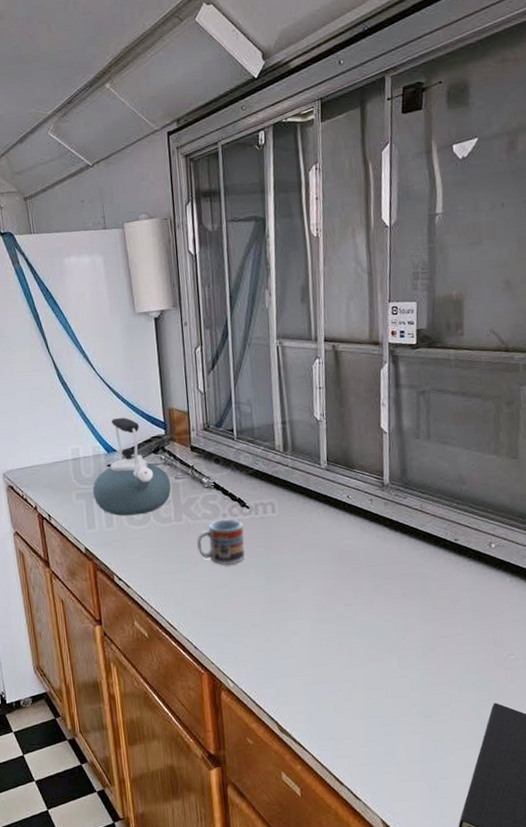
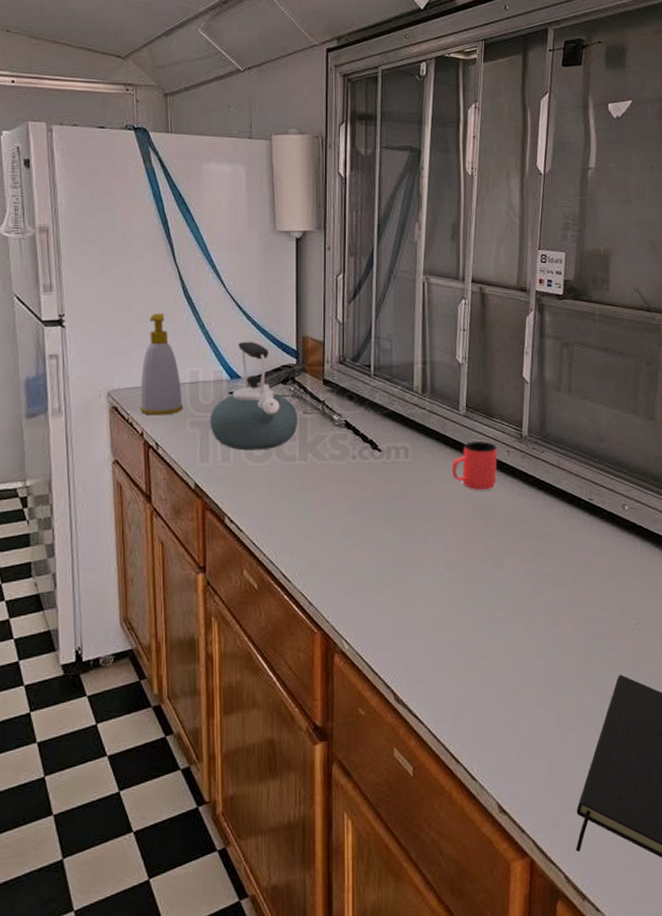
soap bottle: none [30,399,69,491] -> present [140,313,184,415]
cup: present [196,519,246,565] -> none [321,461,373,512]
cup: none [317,492,362,539] -> present [452,441,498,491]

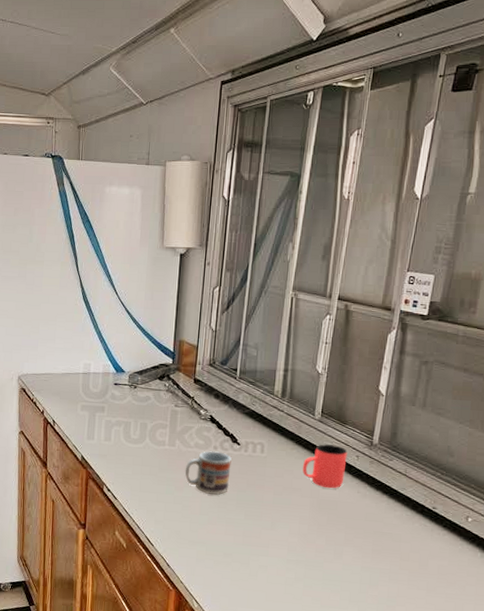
soap bottle: present [140,313,184,415] -> none [42,313,77,398]
kettle: present [209,341,298,451] -> none [96,341,170,434]
cup: none [321,461,373,512] -> present [185,451,232,495]

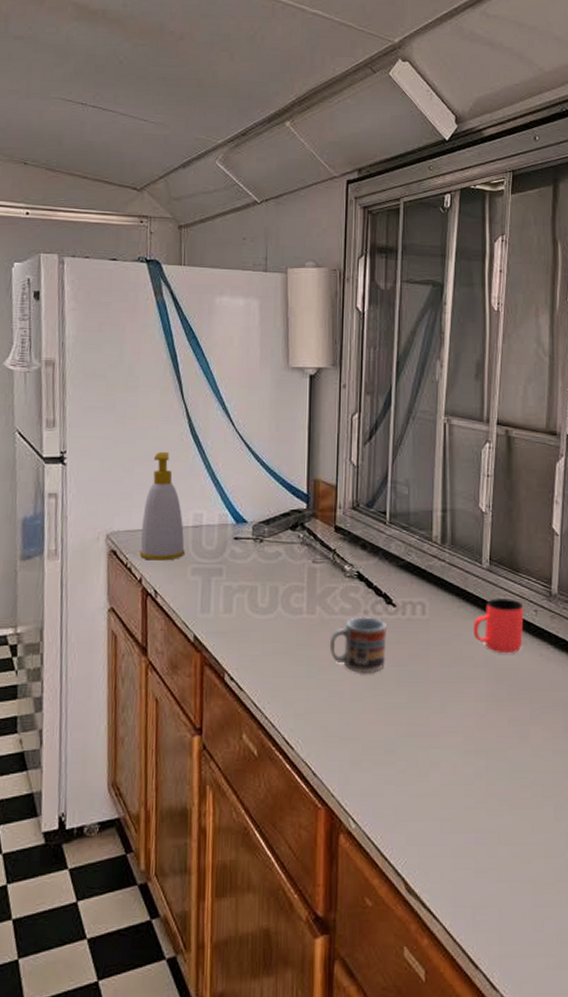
soap bottle: none [42,313,77,398] -> present [139,451,186,561]

